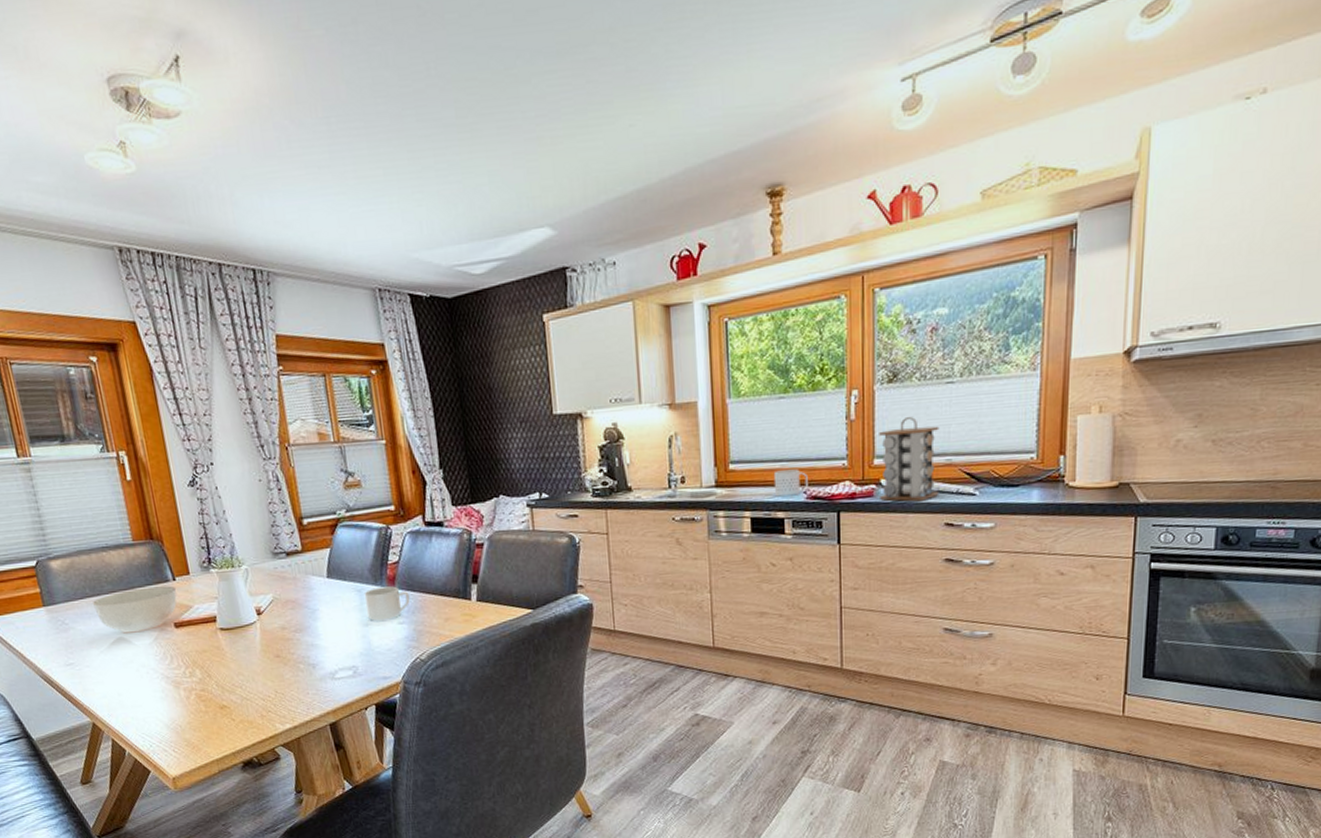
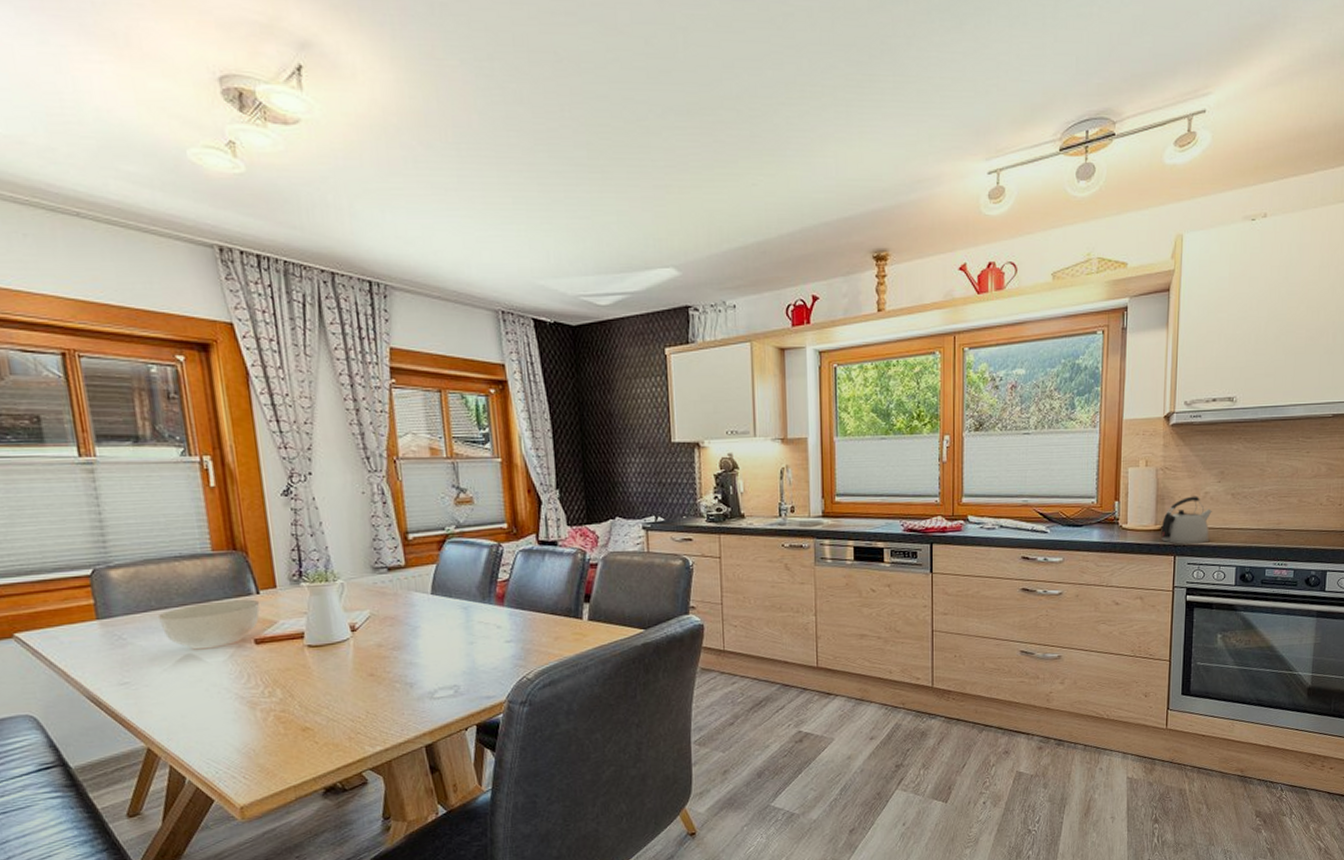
mug: present [364,586,410,622] -> none [470,604,519,640]
mug: present [773,469,808,498] -> none [875,504,905,530]
spice rack: present [879,416,939,503] -> none [967,461,1018,537]
kettle: none [1118,444,1186,505] -> present [1161,496,1212,546]

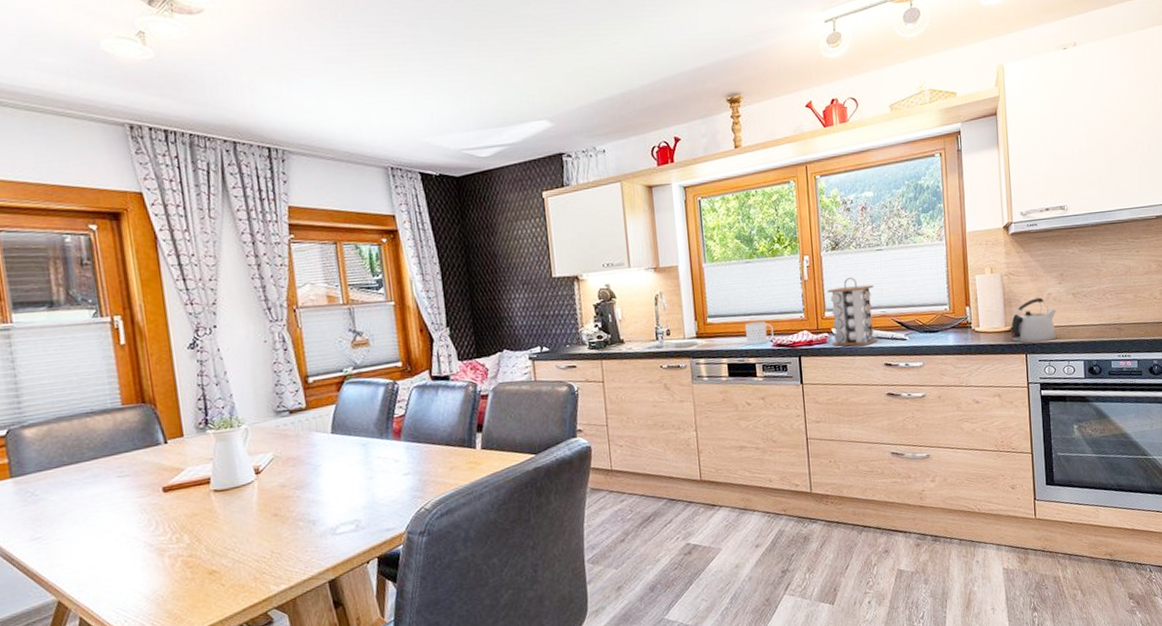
bowl: present [157,599,260,650] -> none [69,449,168,502]
mug: none [875,504,905,530] -> present [744,321,774,346]
spice rack: none [967,461,1018,537] -> present [828,276,879,348]

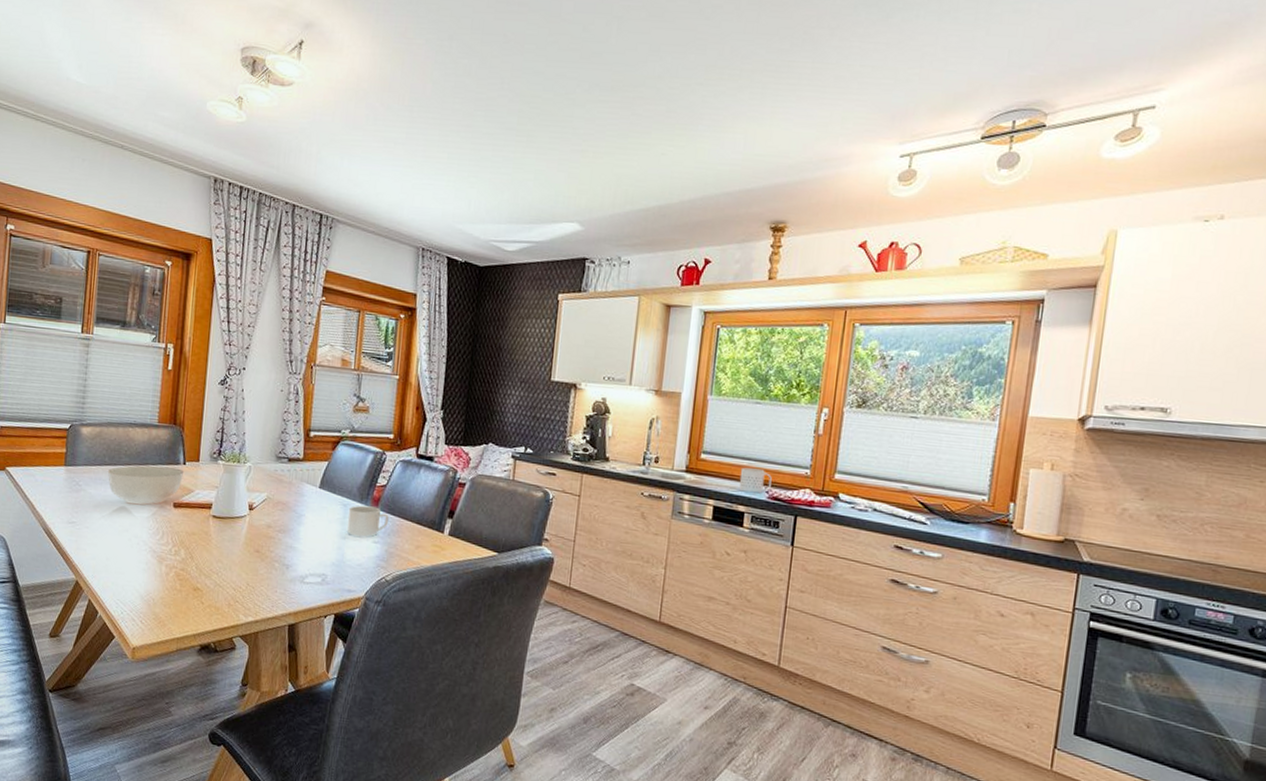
bowl: none [69,449,168,502] -> present [107,465,185,506]
mug: none [369,439,416,474] -> present [346,505,389,538]
spice rack: present [828,276,879,348] -> none [836,440,900,521]
kettle: present [1011,297,1057,344] -> none [1062,510,1130,566]

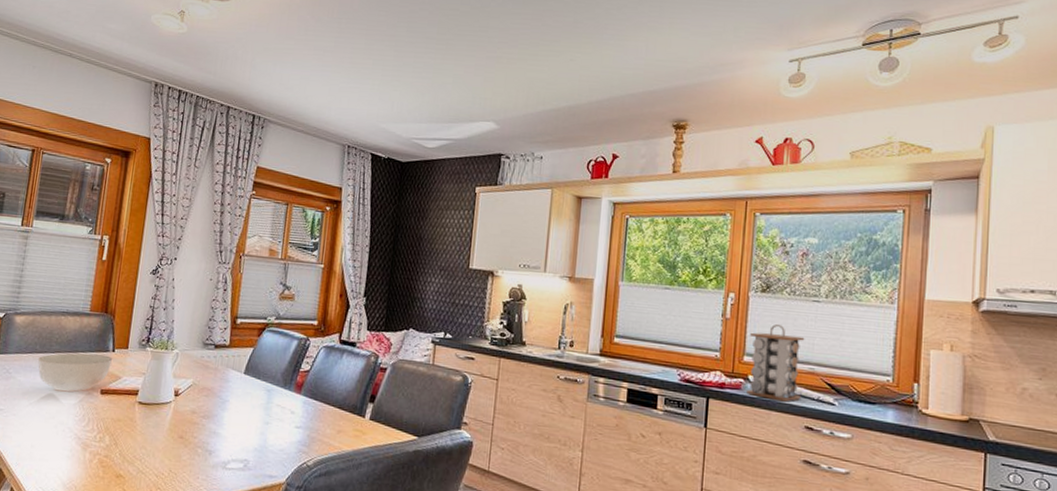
mug: present [346,505,389,538] -> none [270,390,312,423]
mug: present [739,467,772,495] -> none [652,351,683,377]
spice rack: none [836,440,900,521] -> present [747,323,805,402]

